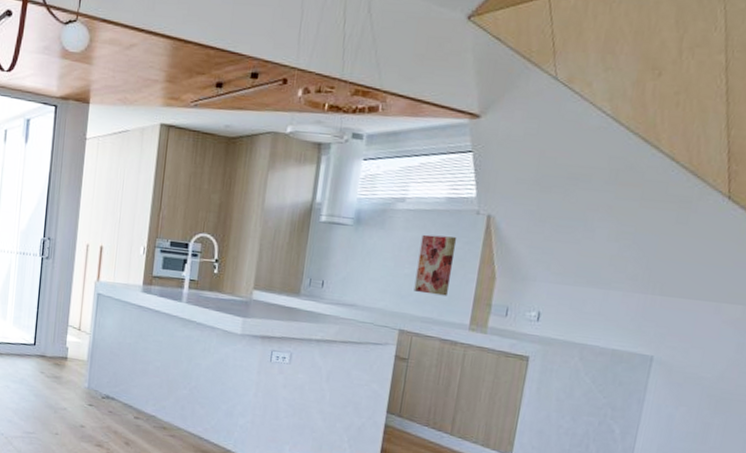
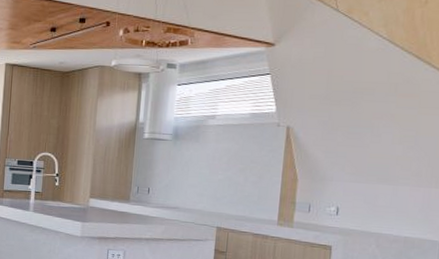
wall art: present [413,234,457,296] -> none [227,145,262,197]

